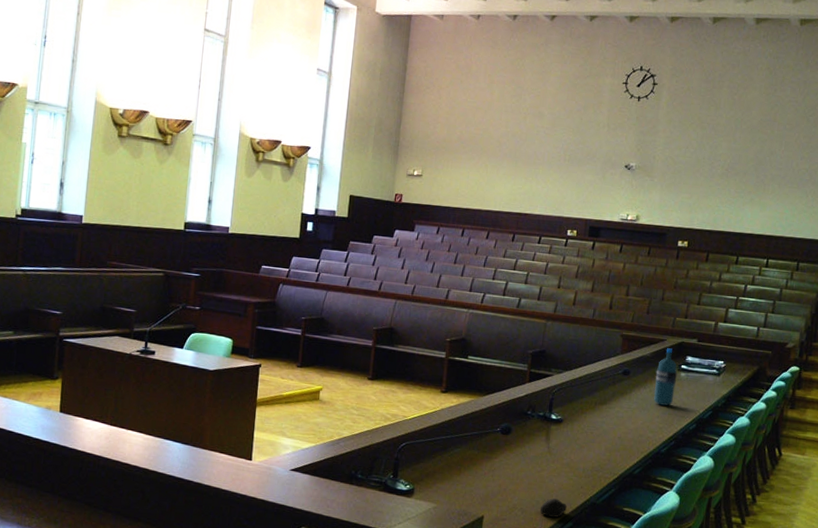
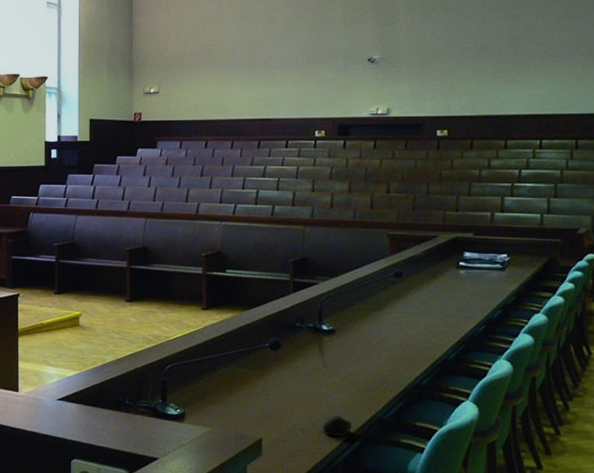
water bottle: present [653,348,678,406] -> none [431,245,457,307]

